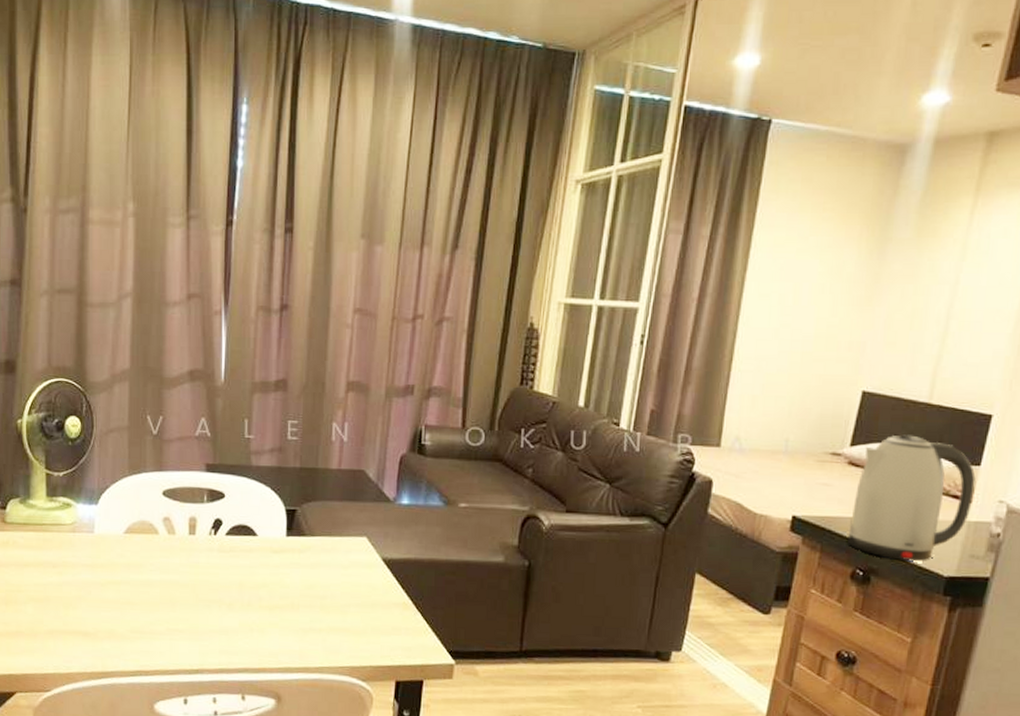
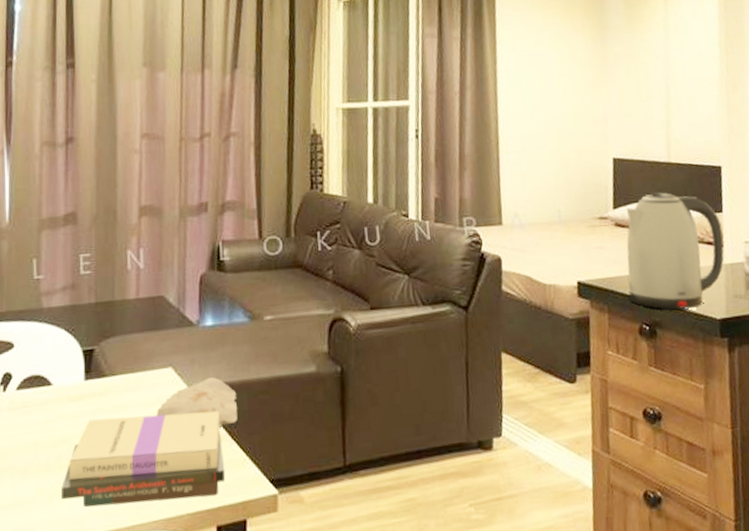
books: none [261,571,408,655] -> present [61,410,226,507]
tissue: none [349,551,426,599] -> present [156,376,238,429]

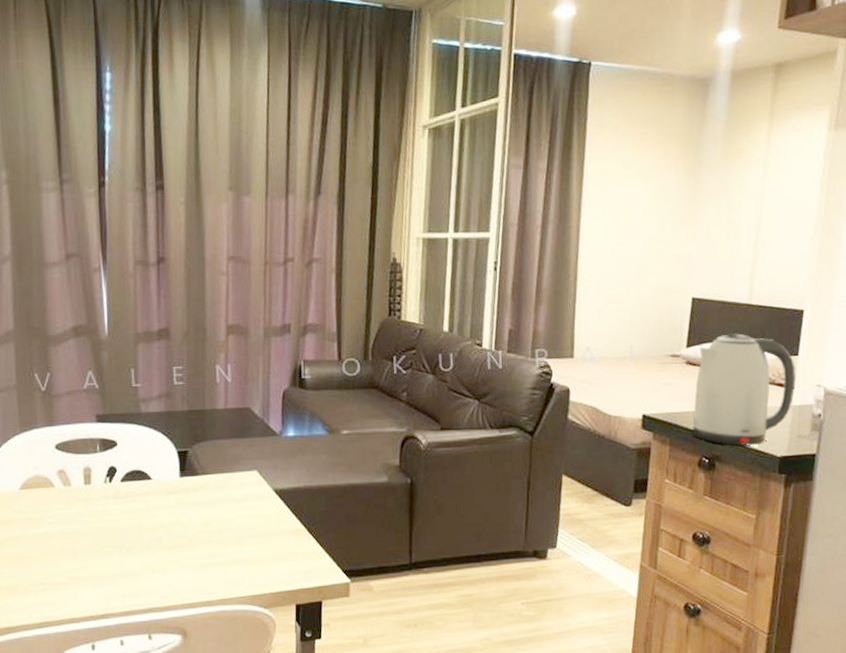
books: present [61,410,226,507] -> none [162,510,304,582]
tissue: present [156,376,238,429] -> none [243,480,316,526]

